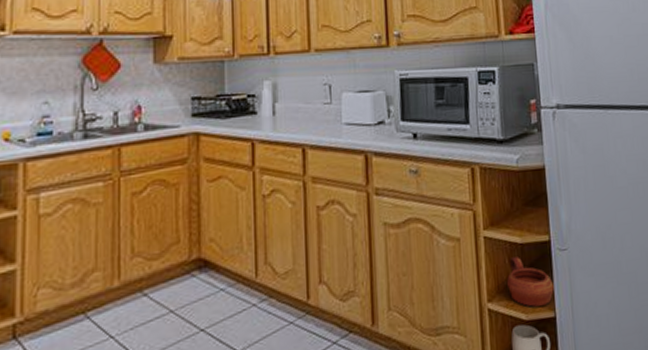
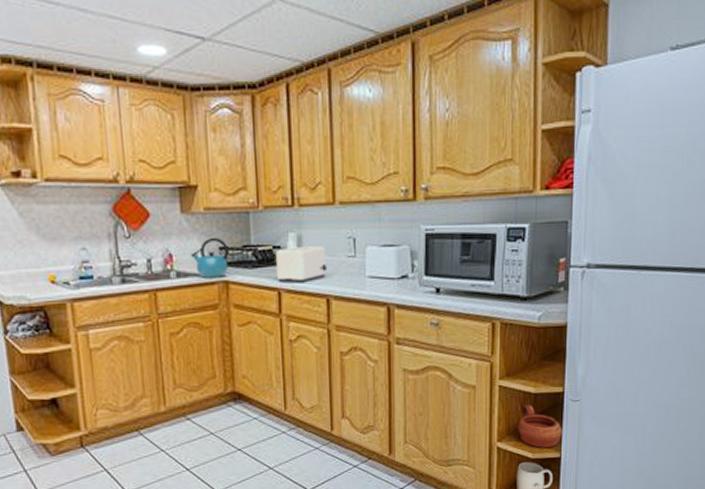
kettle: none [161,87,202,130] -> present [191,237,229,278]
toaster: none [249,93,304,133] -> present [275,246,328,284]

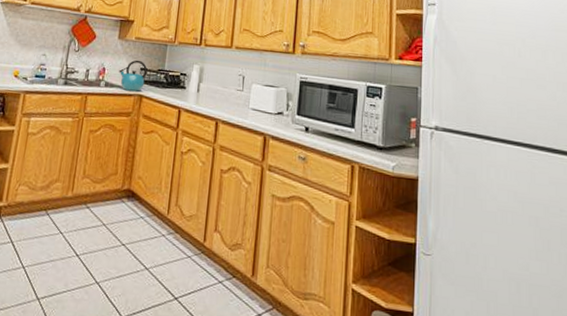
toaster: present [275,246,328,284] -> none [179,76,220,106]
ceramic pot: present [517,405,562,448] -> none [371,250,415,300]

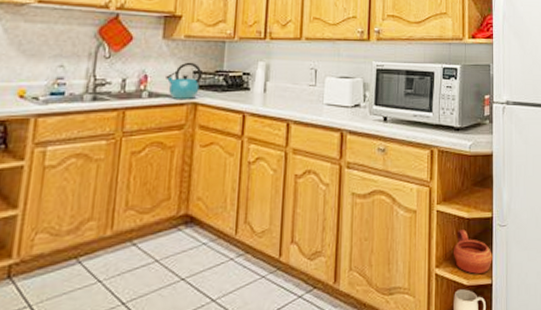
ceramic pot: none [371,250,415,300] -> present [453,229,492,274]

